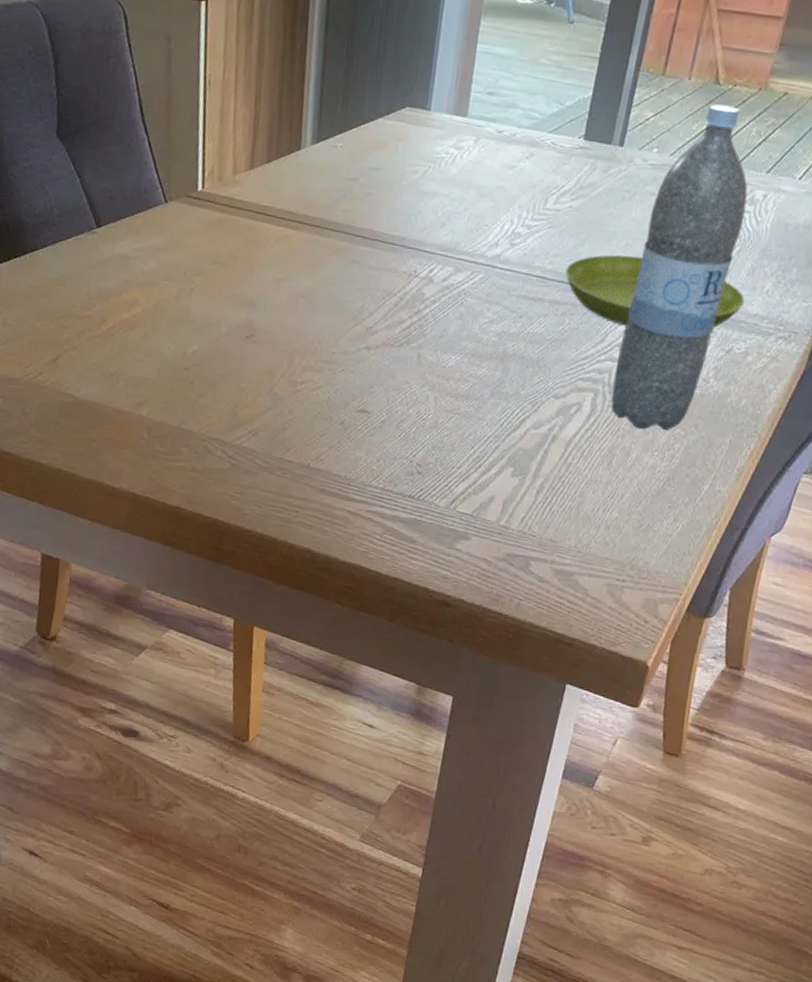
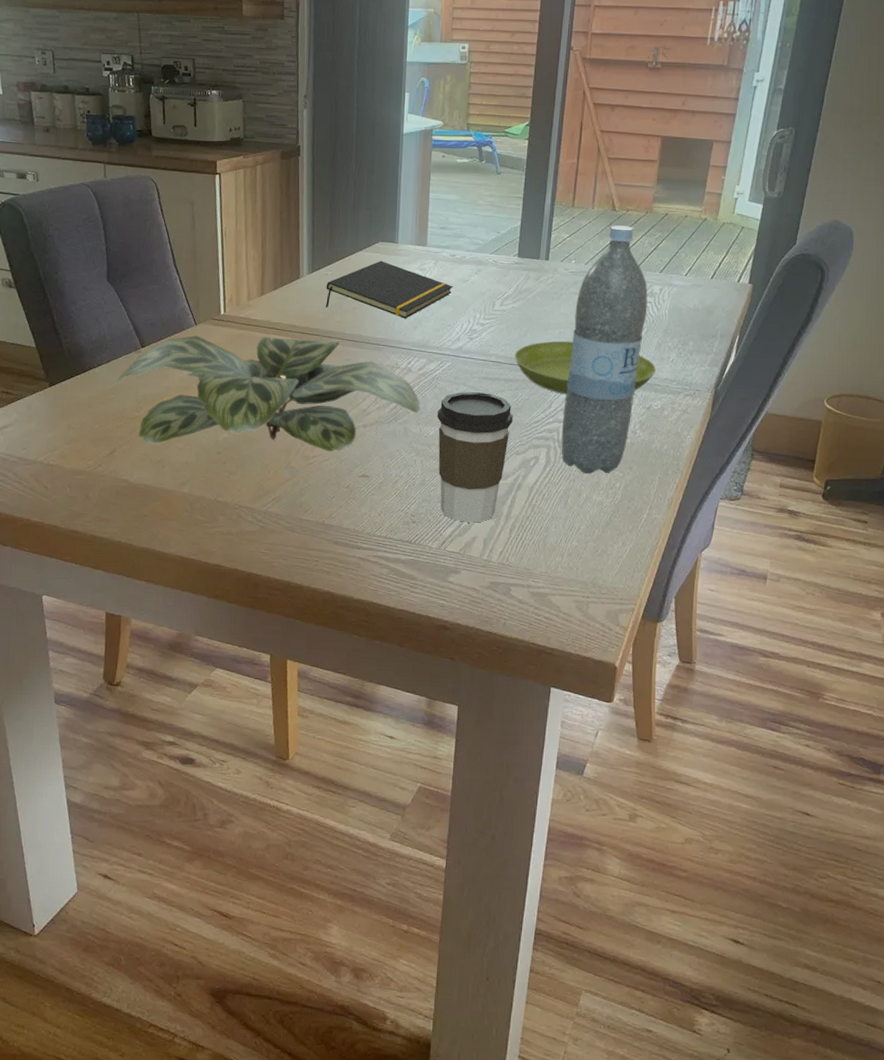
plant: none [62,216,441,379] -> present [115,335,421,452]
notepad: none [330,132,496,212] -> present [325,261,453,318]
coffee cup: none [454,313,556,480] -> present [437,391,513,523]

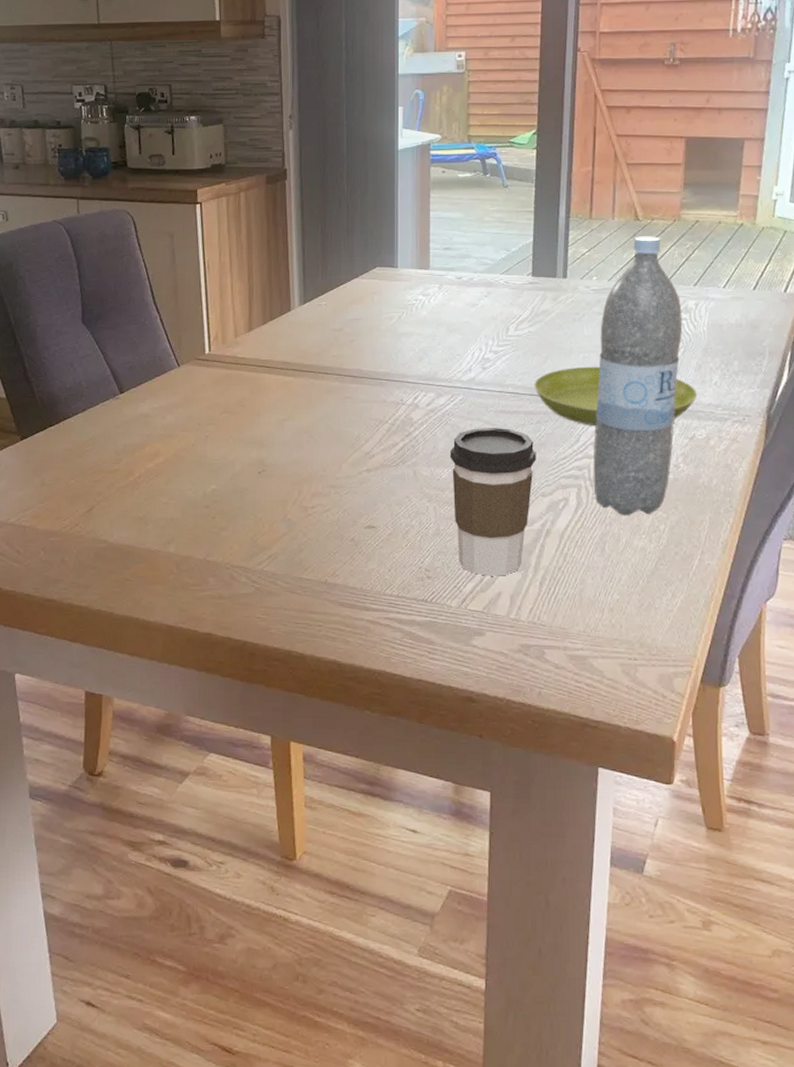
plant: present [115,335,421,452] -> none [92,376,431,502]
notepad: present [325,261,453,318] -> none [320,287,461,349]

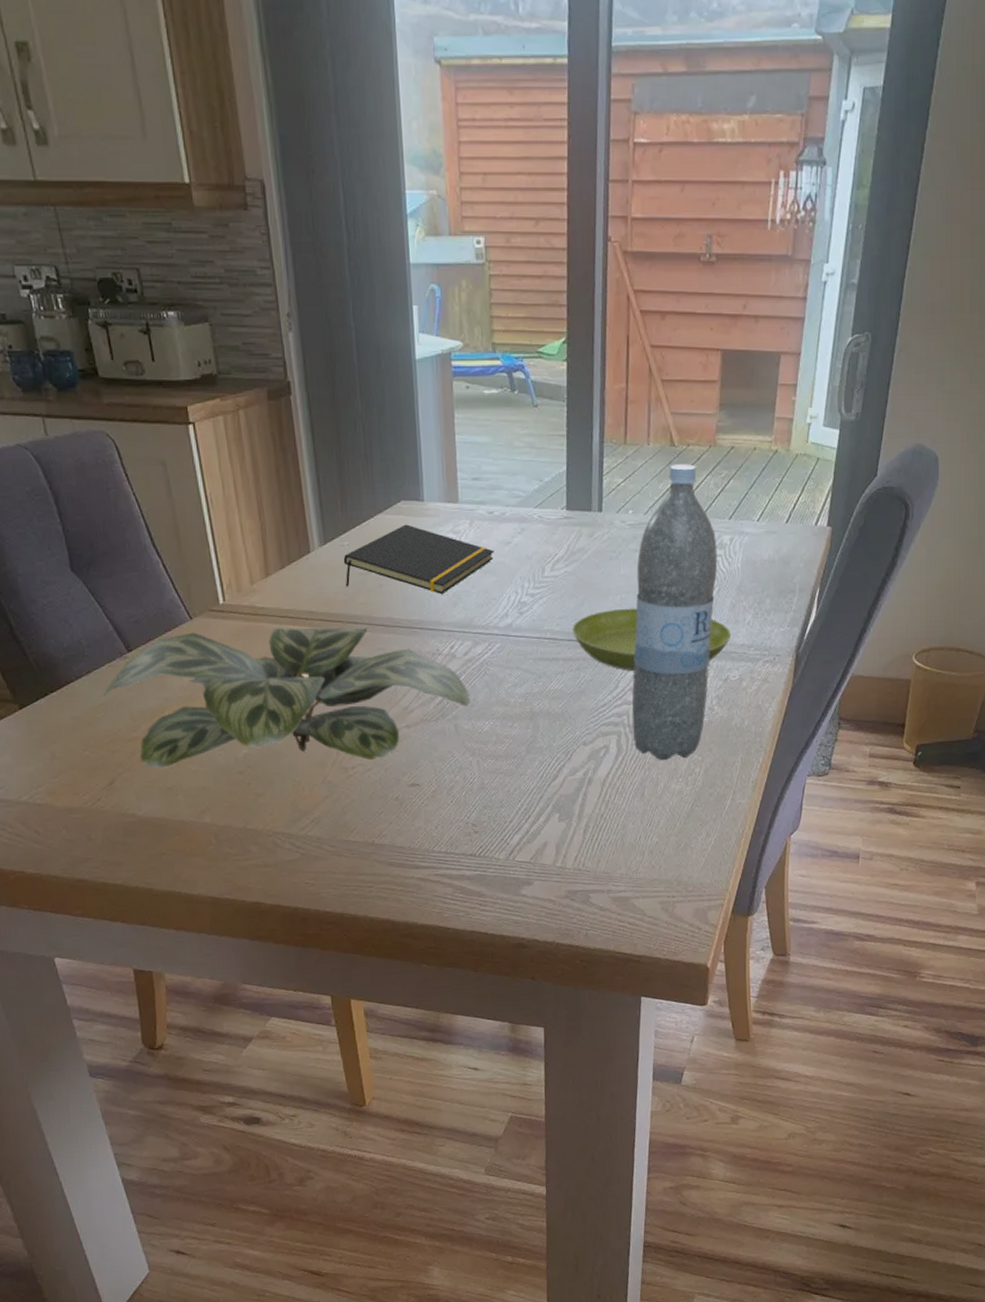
plant: none [92,376,431,502] -> present [101,627,471,768]
notepad: none [320,287,461,349] -> present [343,524,494,594]
coffee cup: present [449,427,536,576] -> none [490,675,577,827]

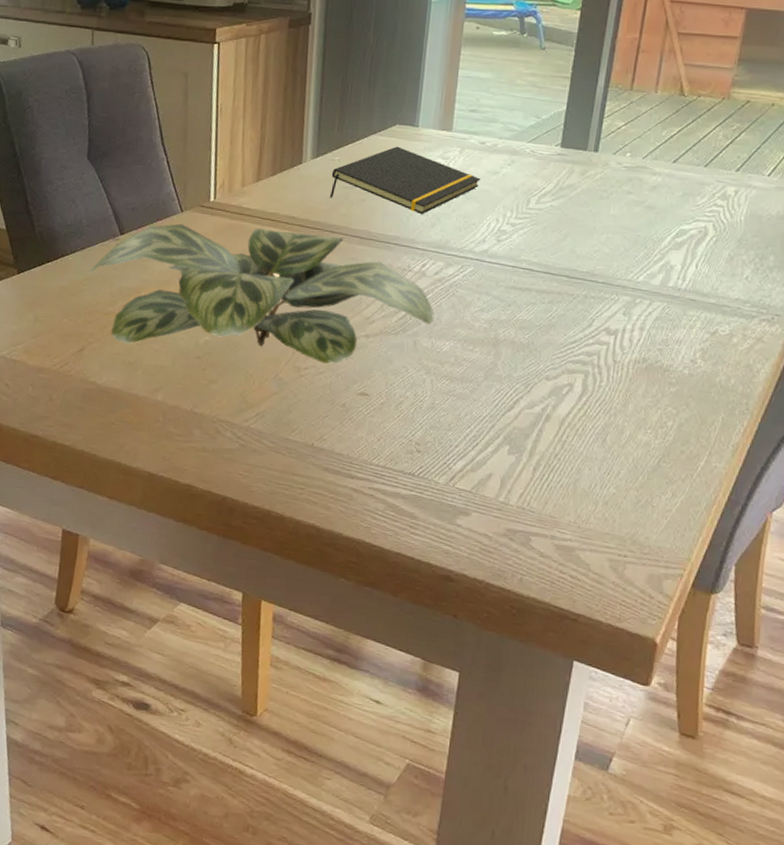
saucer: present [572,608,732,672] -> none [550,247,726,312]
water bottle: present [632,464,718,761] -> none [601,113,720,409]

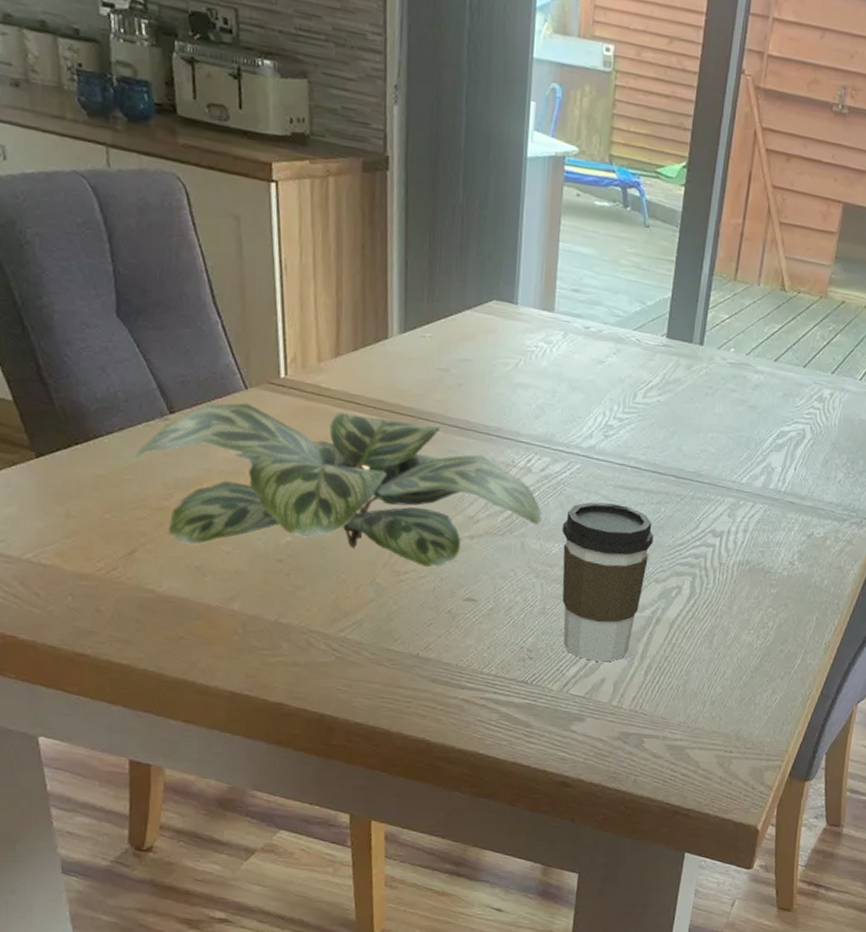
notepad: present [329,146,481,214] -> none [421,325,586,404]
coffee cup: none [451,302,545,457] -> present [561,501,654,662]

